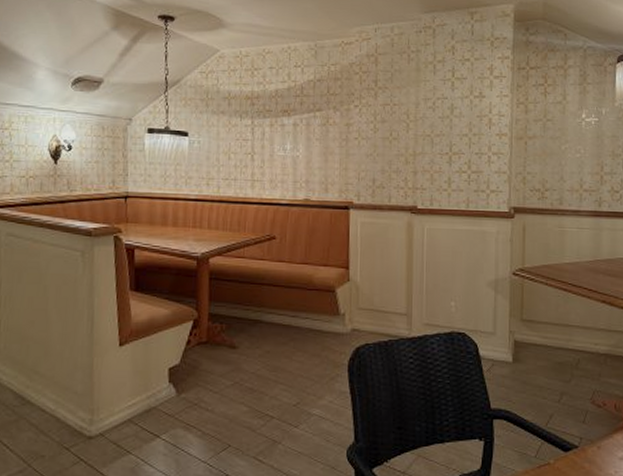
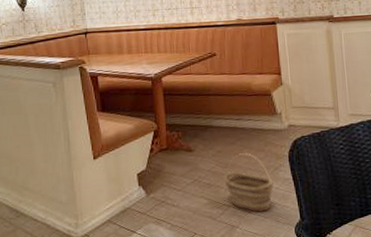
basket: none [271,356,327,428] -> present [225,153,274,212]

